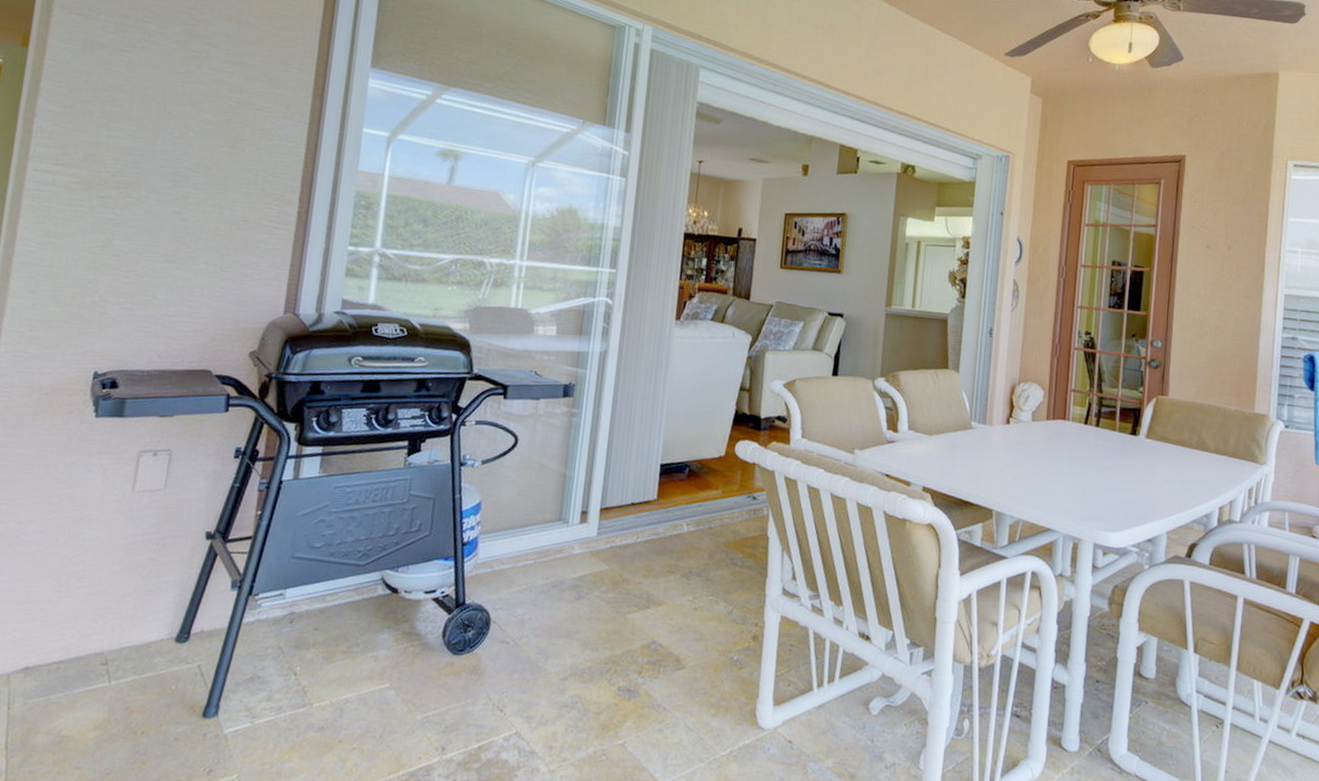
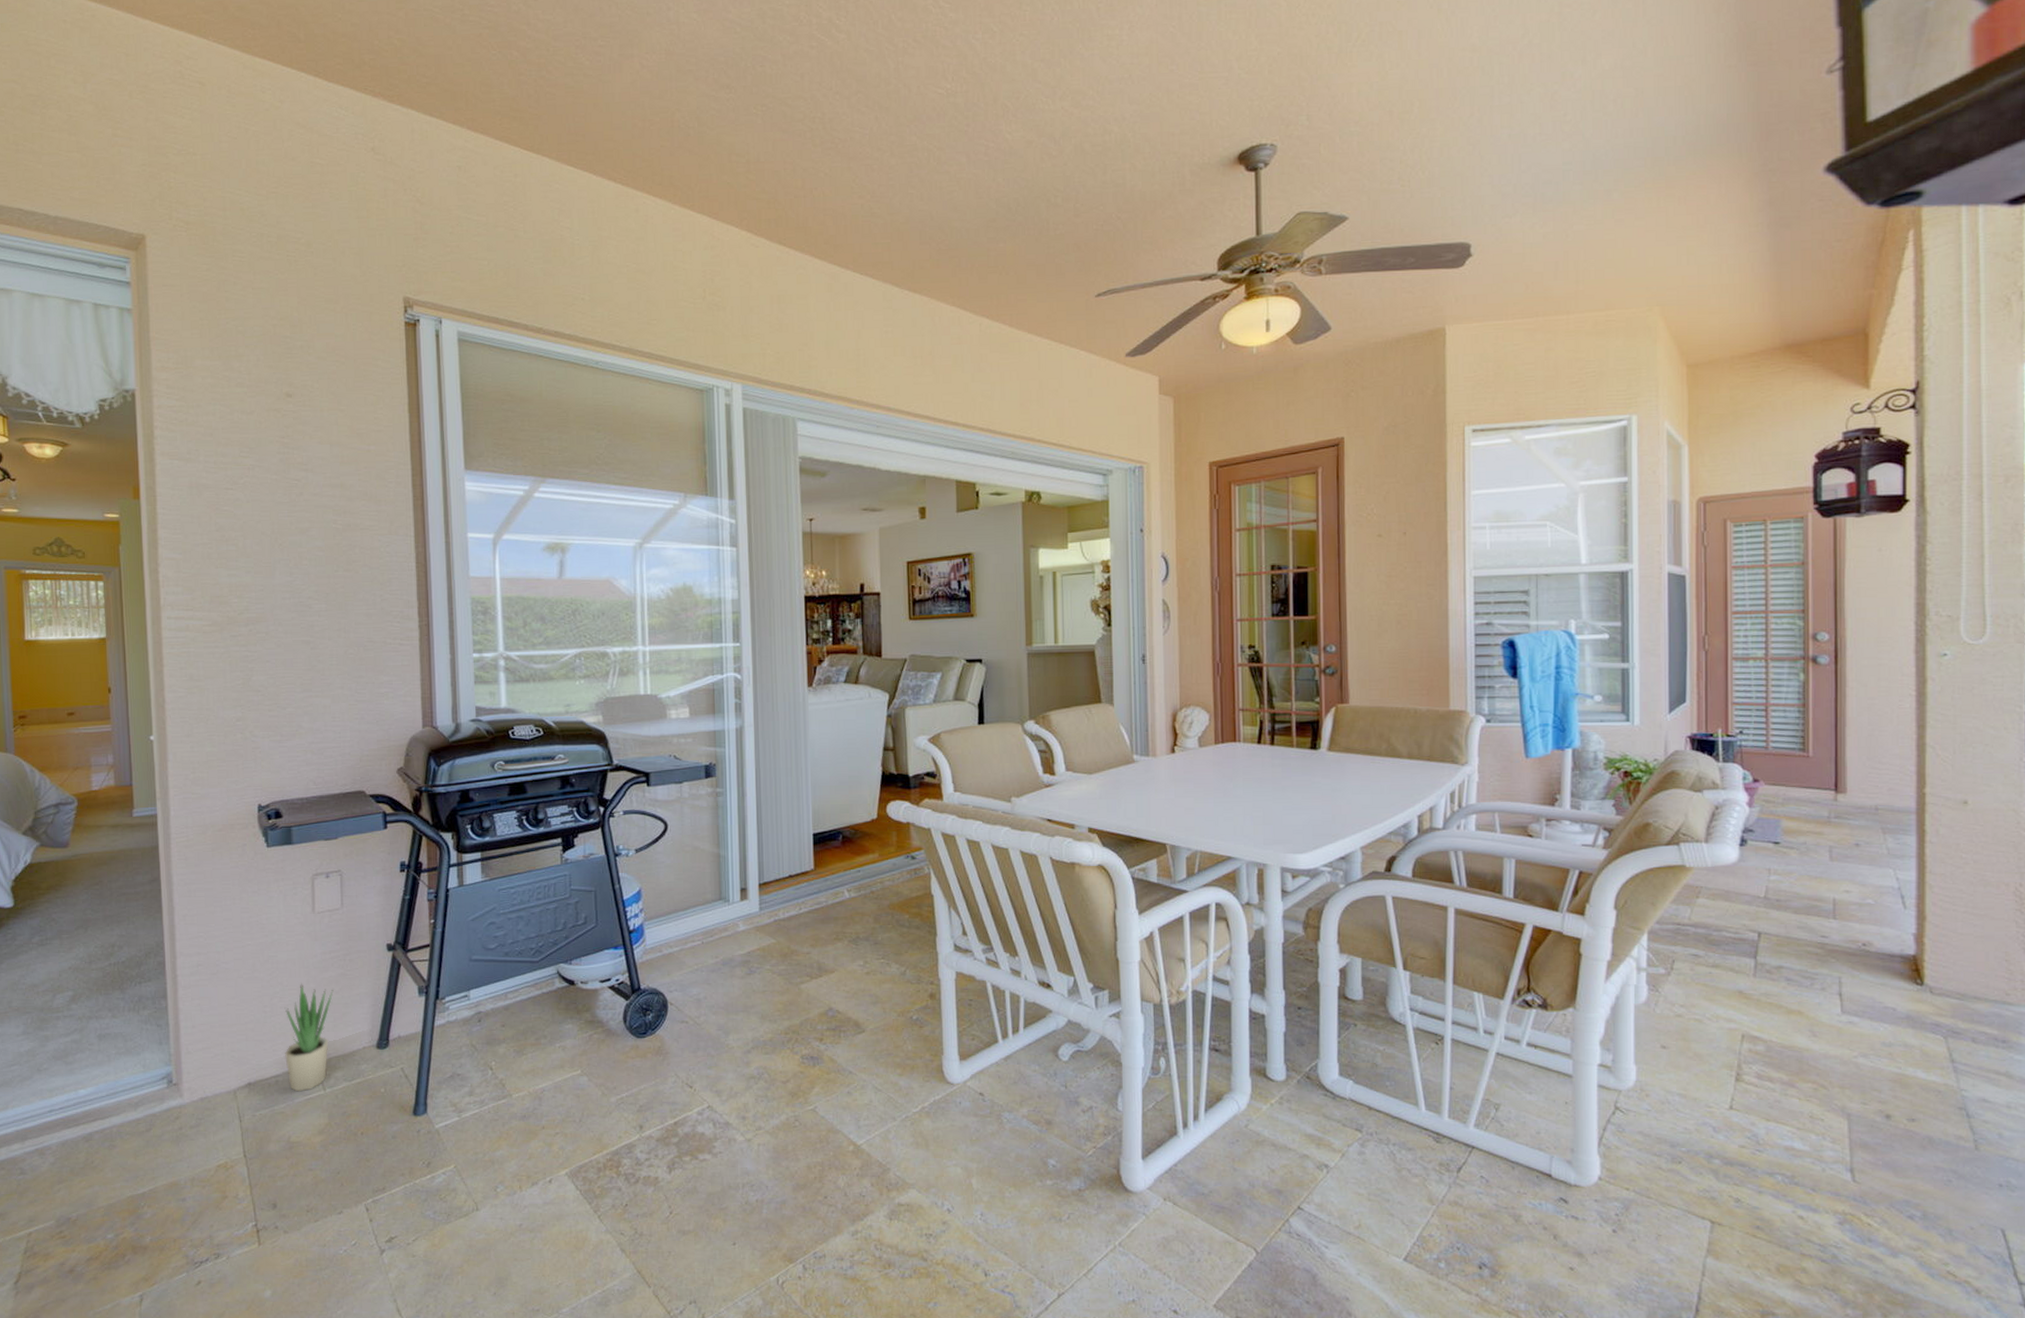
potted plant: none [71,565,140,682] -> present [284,983,334,1092]

